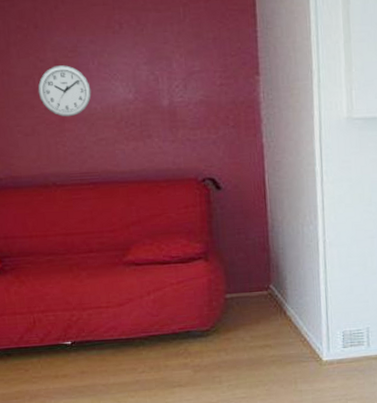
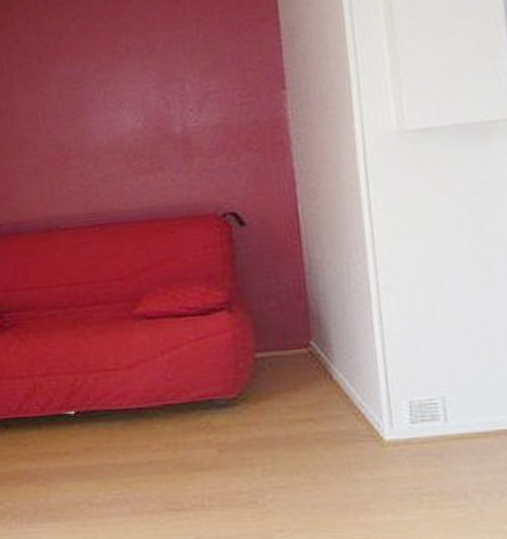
wall clock: present [38,65,92,117] -> none [41,97,97,153]

